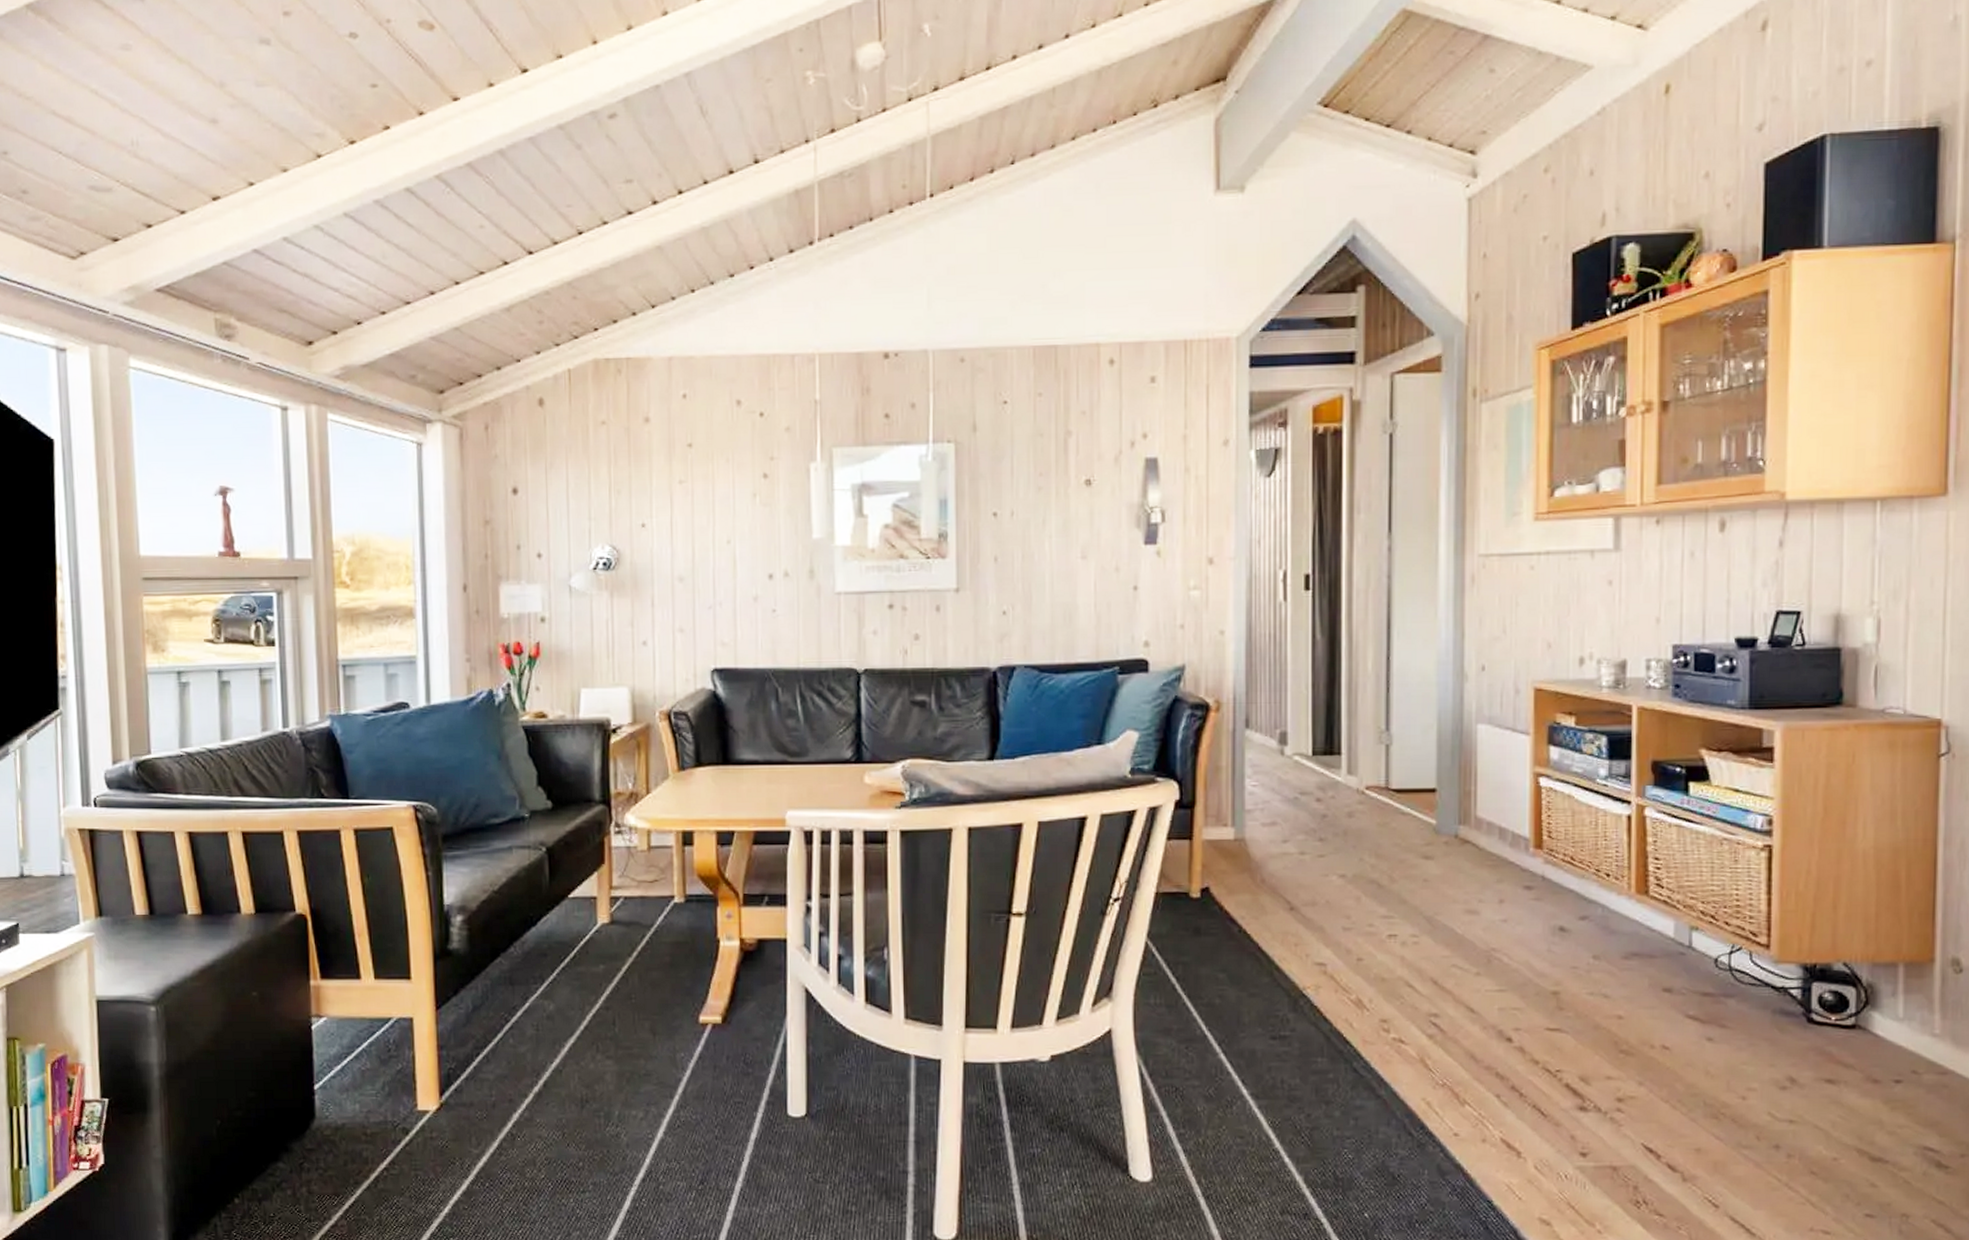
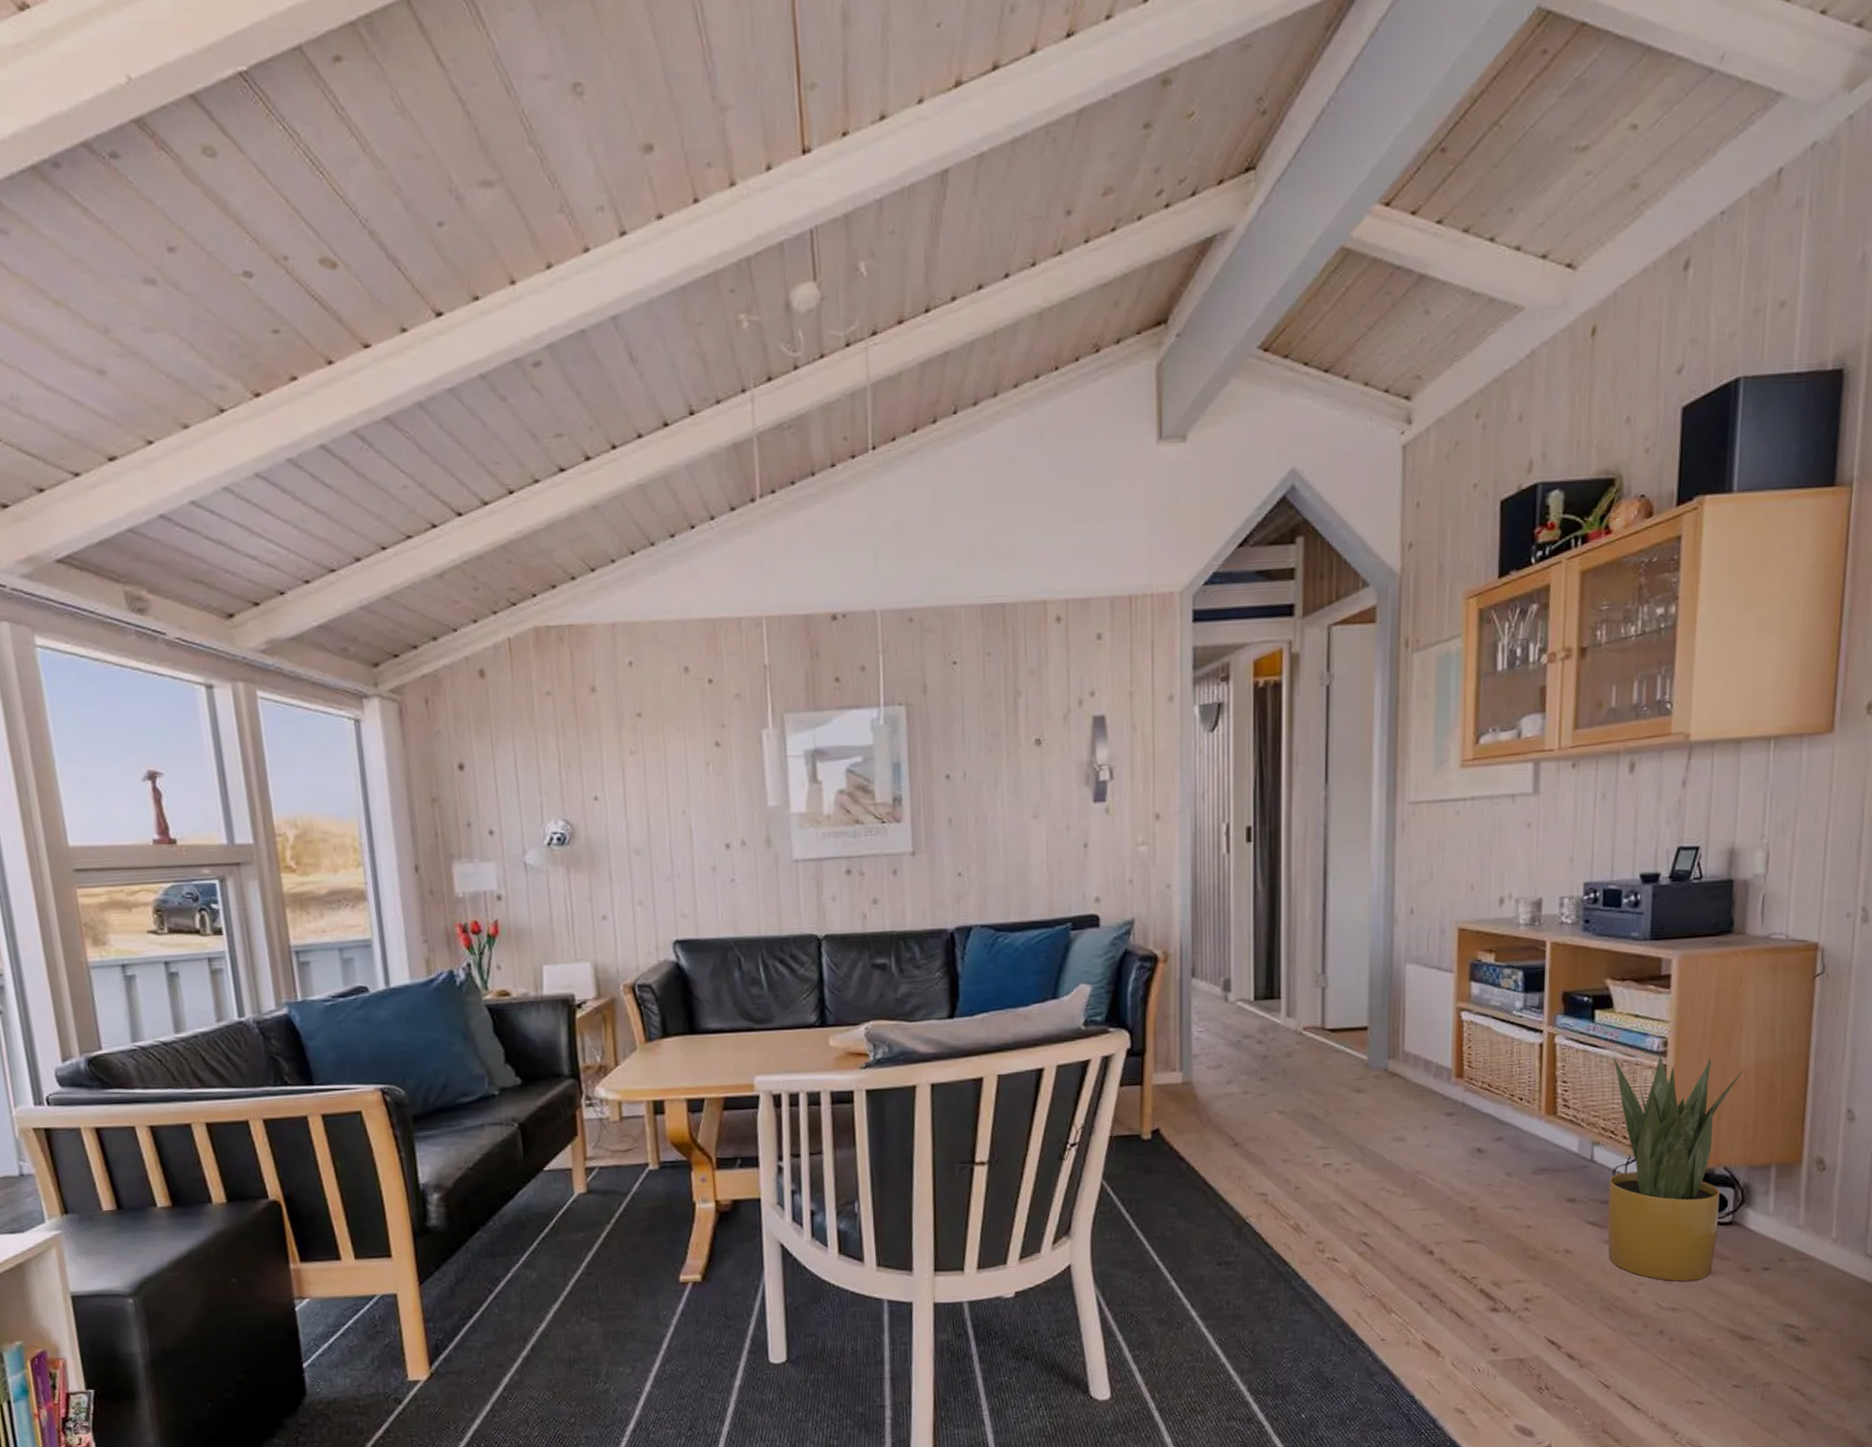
planter: none [1709,836,1862,1091] -> present [1607,1057,1744,1282]

